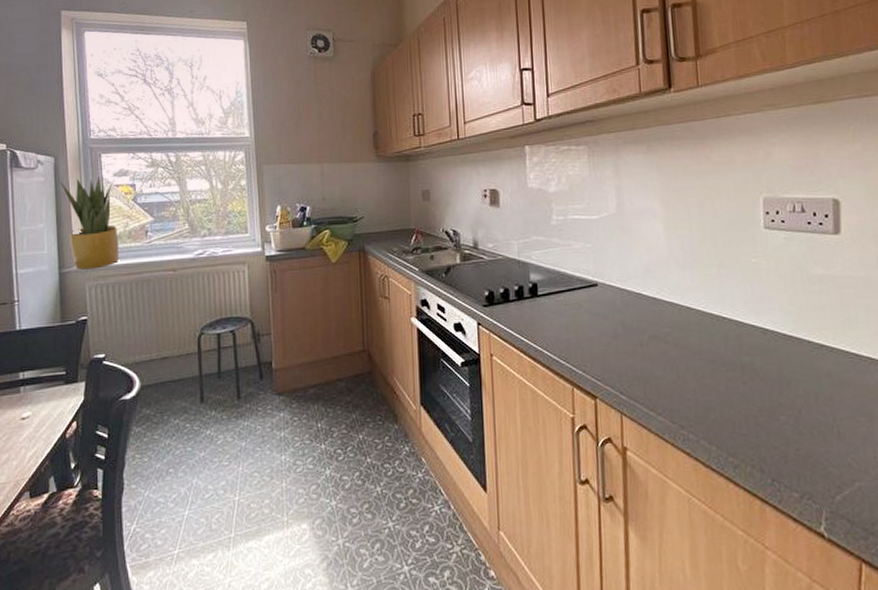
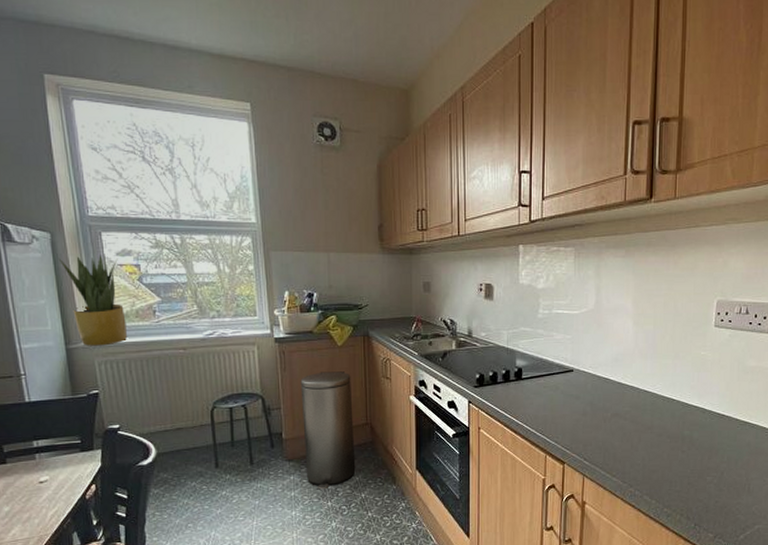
pedal bin: none [292,291,352,429] -> present [300,371,356,490]

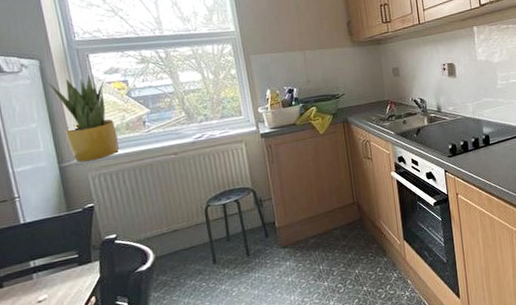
pedal bin: present [300,371,356,490] -> none [288,157,348,272]

